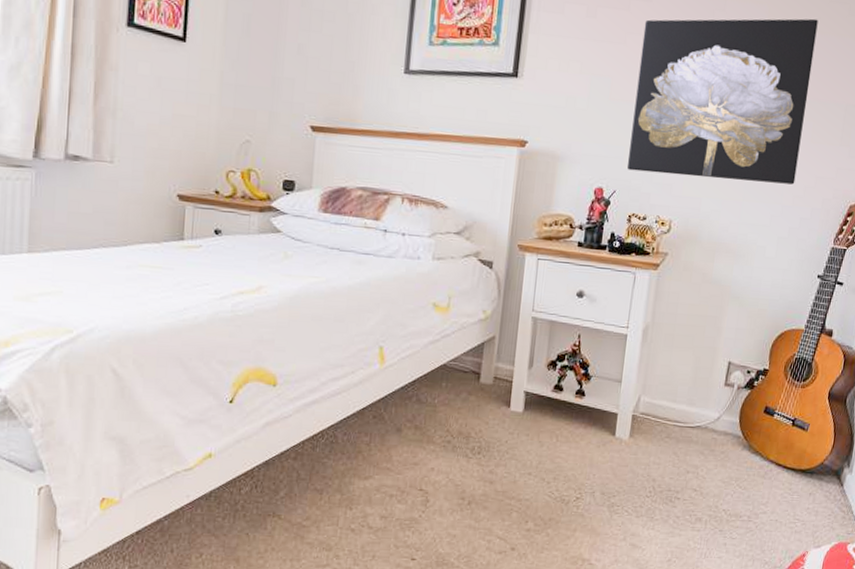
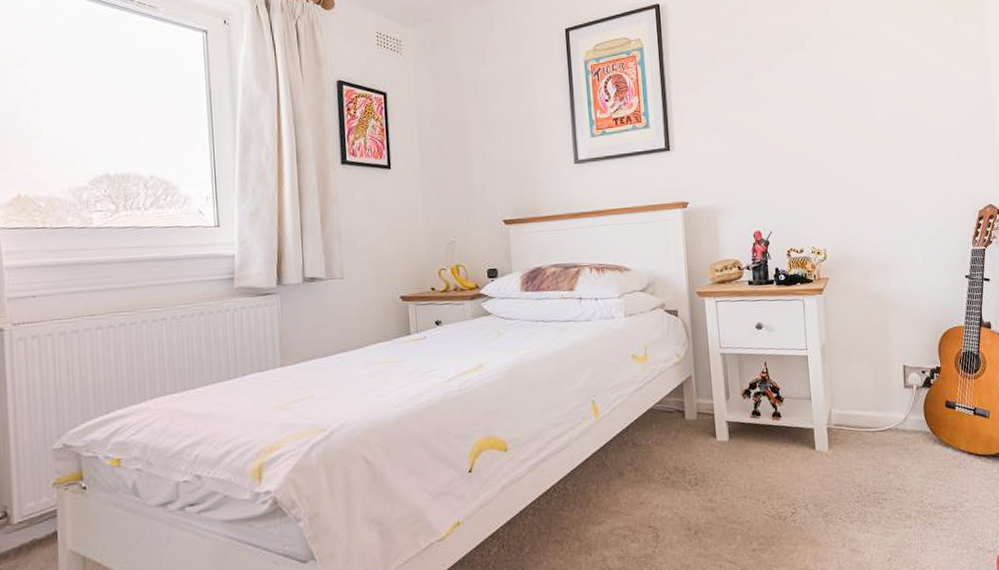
wall art: present [627,18,819,185] -> none [768,60,926,212]

